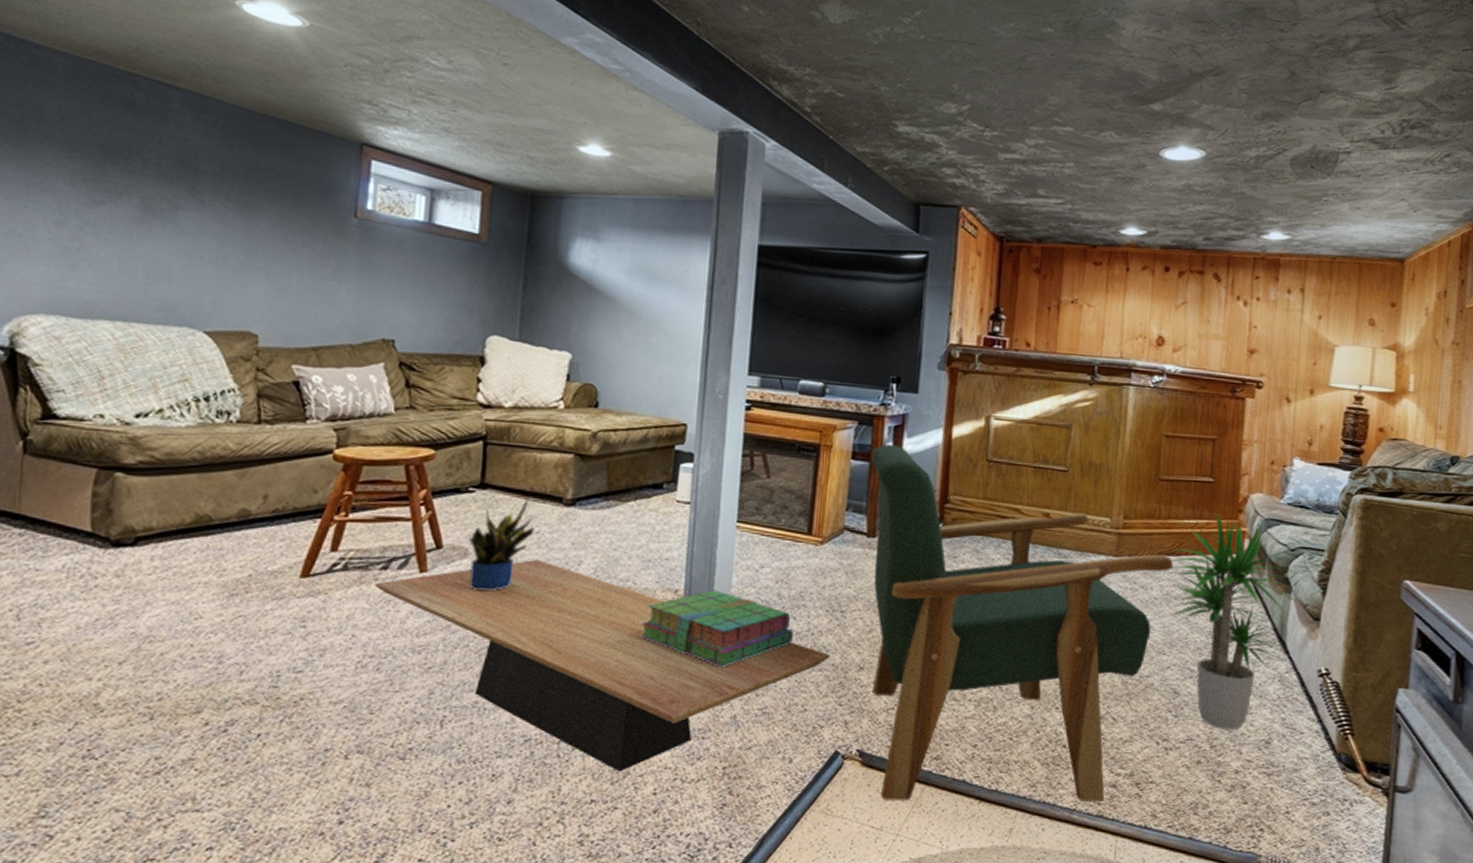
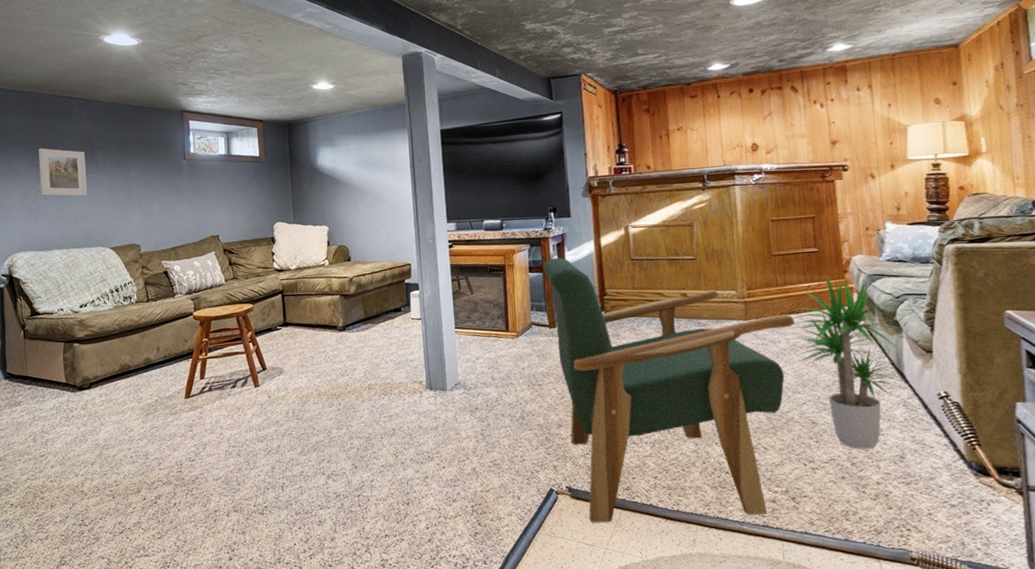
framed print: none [89,154,182,244] -> present [38,148,87,196]
coffee table: present [374,559,830,772] -> none [229,370,535,514]
potted plant: present [469,498,535,591] -> none [282,329,322,396]
stack of books: present [640,590,793,667] -> none [400,379,507,434]

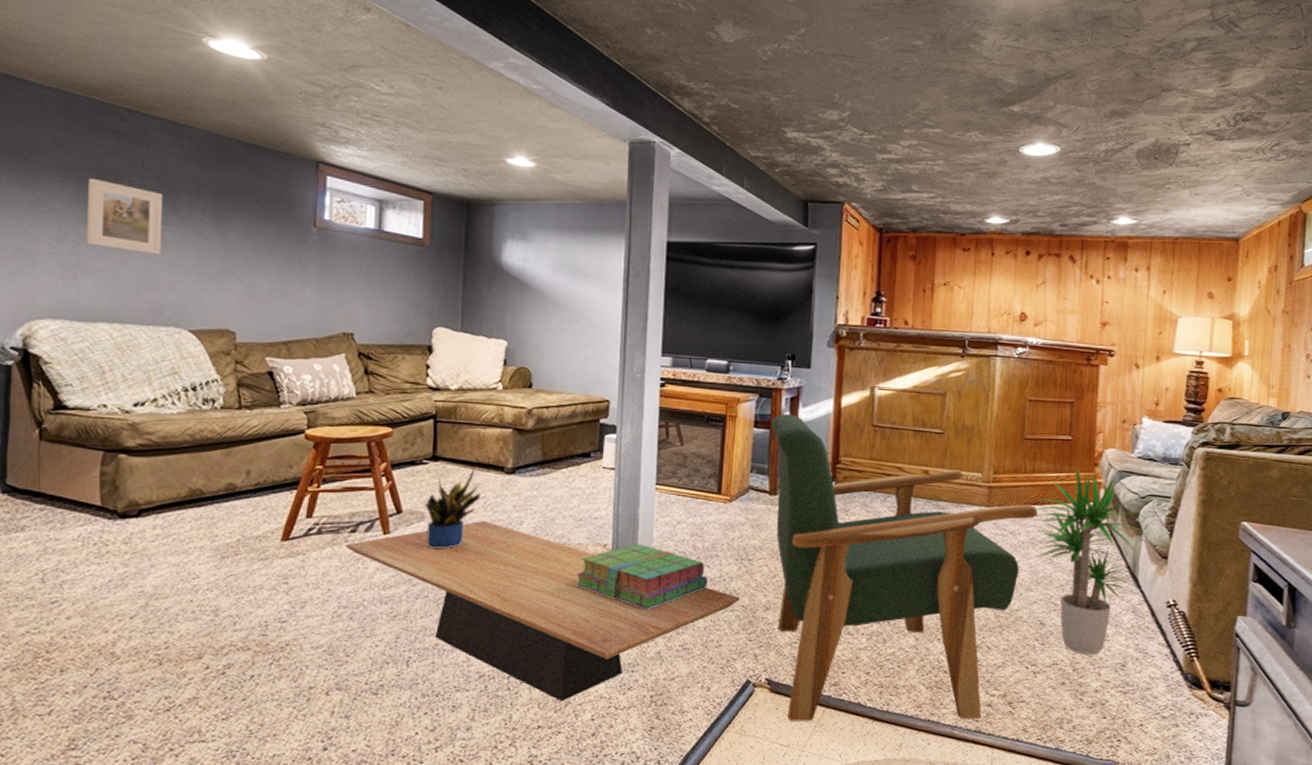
coffee table: none [229,370,535,514] -> present [345,520,740,702]
potted plant: none [282,329,322,396] -> present [425,468,481,549]
stack of books: none [400,379,507,434] -> present [575,544,708,610]

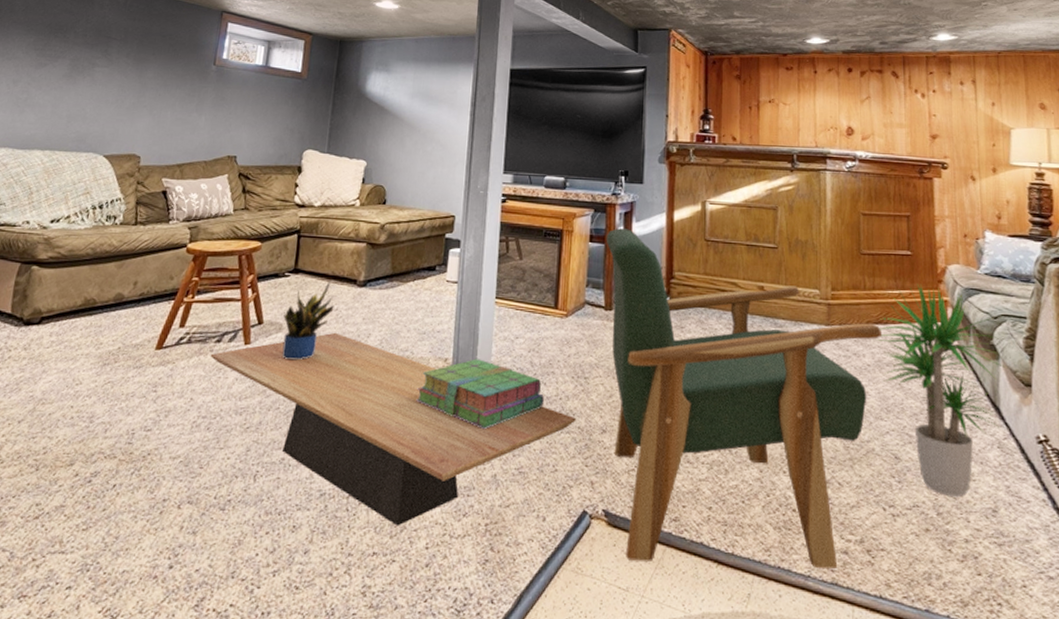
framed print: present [86,177,164,254] -> none [35,31,100,91]

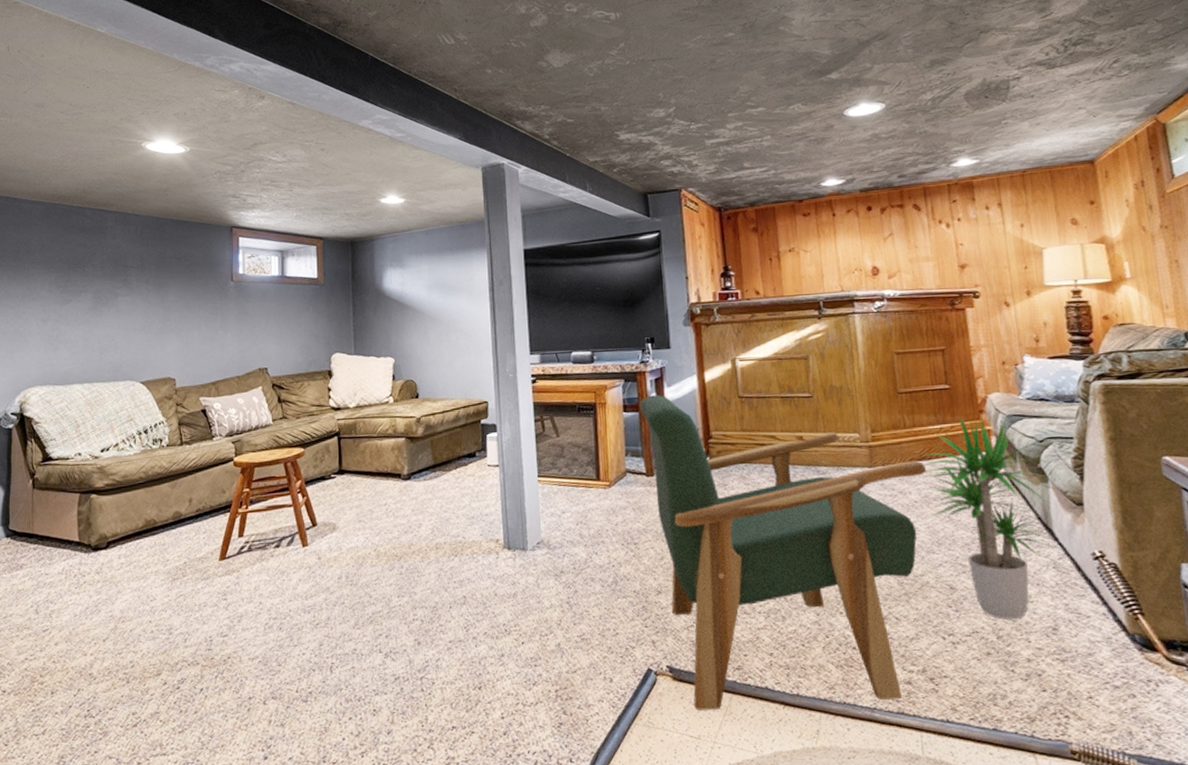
coffee table: present [210,332,576,526] -> none [271,526,631,701]
potted plant: present [282,281,334,361] -> none [335,478,383,557]
stack of books: present [416,359,544,429] -> none [473,536,597,602]

